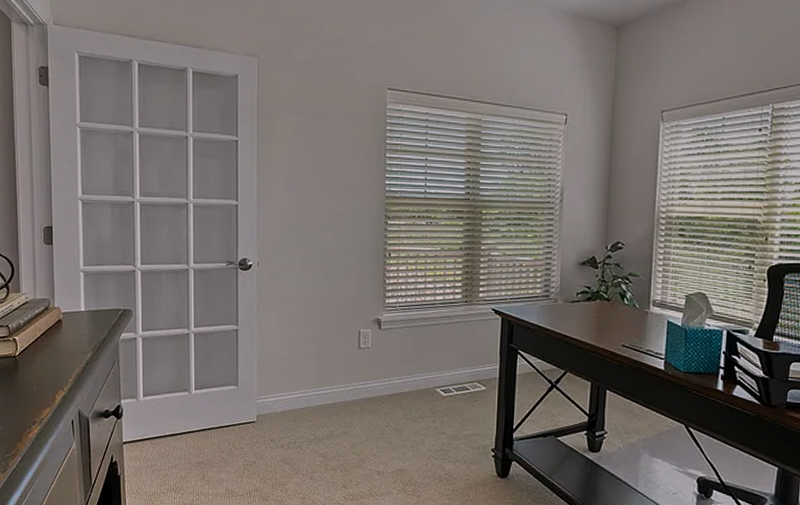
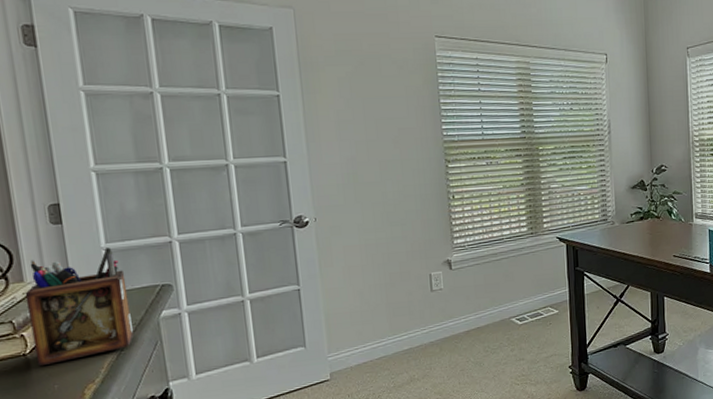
desk organizer: none [20,270,97,369] -> present [24,247,134,367]

